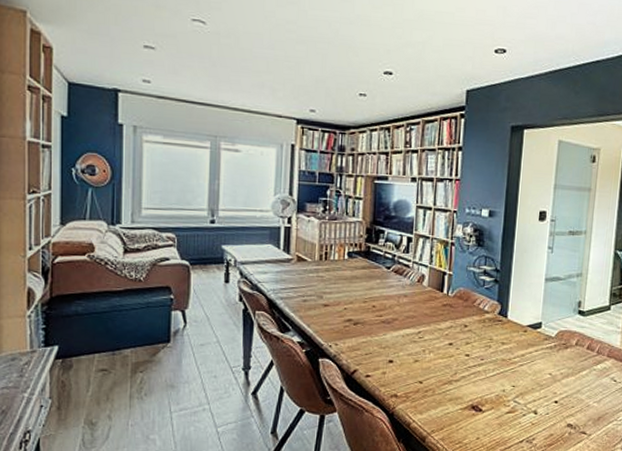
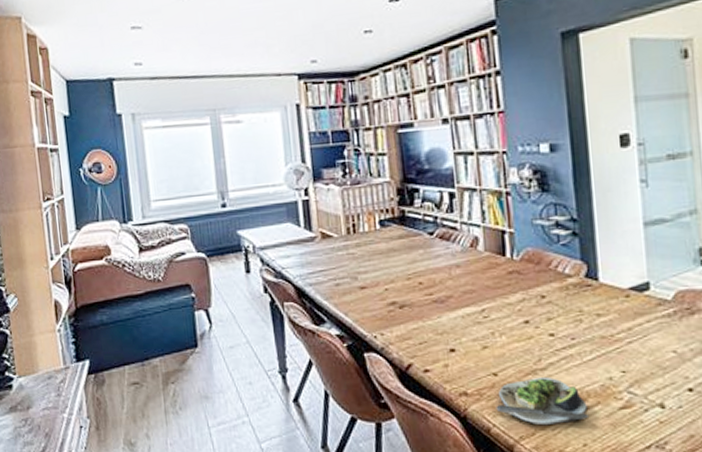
salad plate: none [417,386,485,423] -> present [496,376,590,426]

